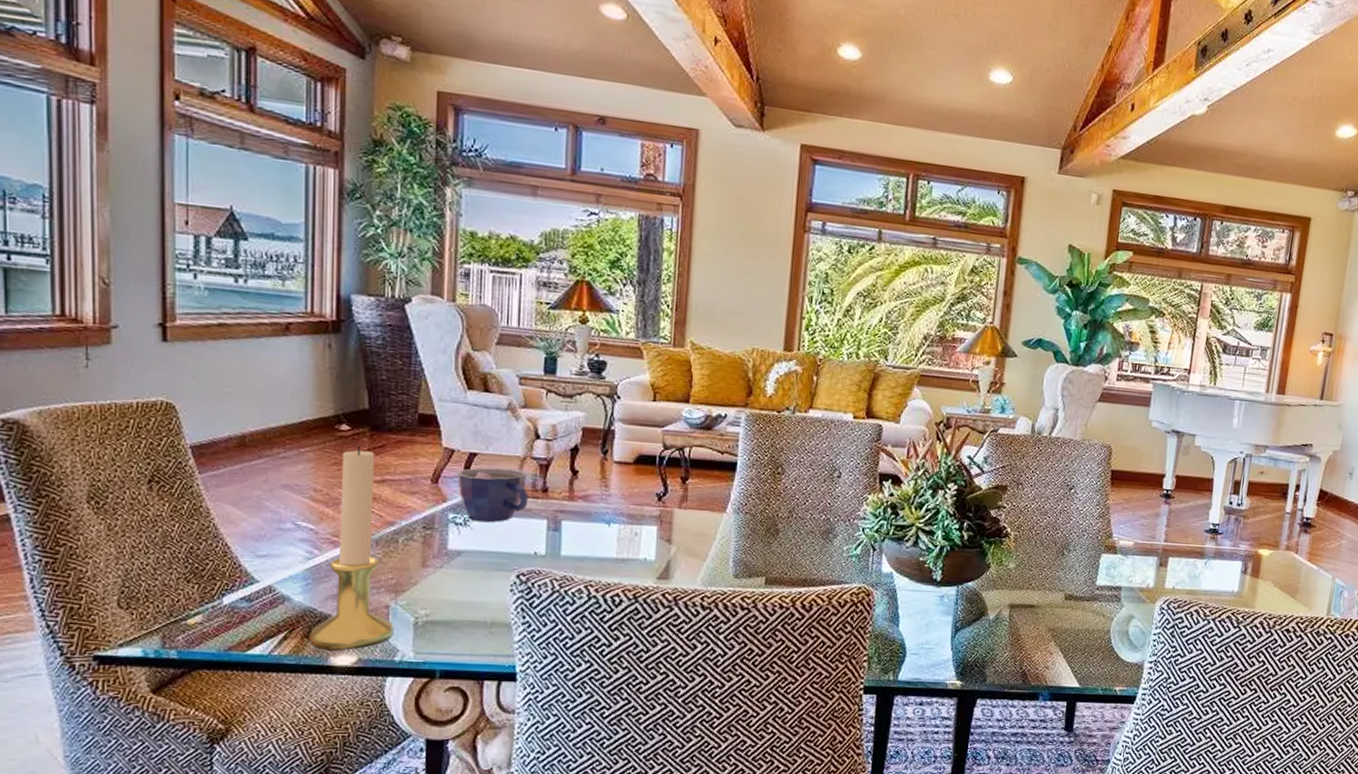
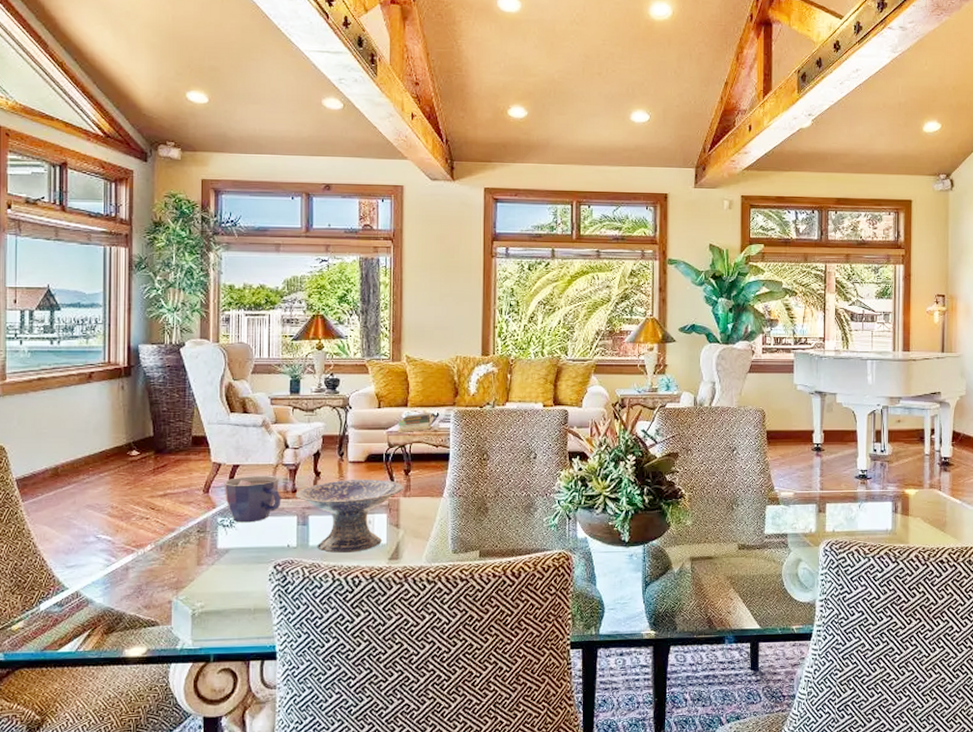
candle holder: present [308,445,394,650] -> none [107,466,176,643]
decorative bowl: none [546,482,680,568] -> present [295,479,404,553]
books: none [675,411,722,434] -> present [397,412,435,434]

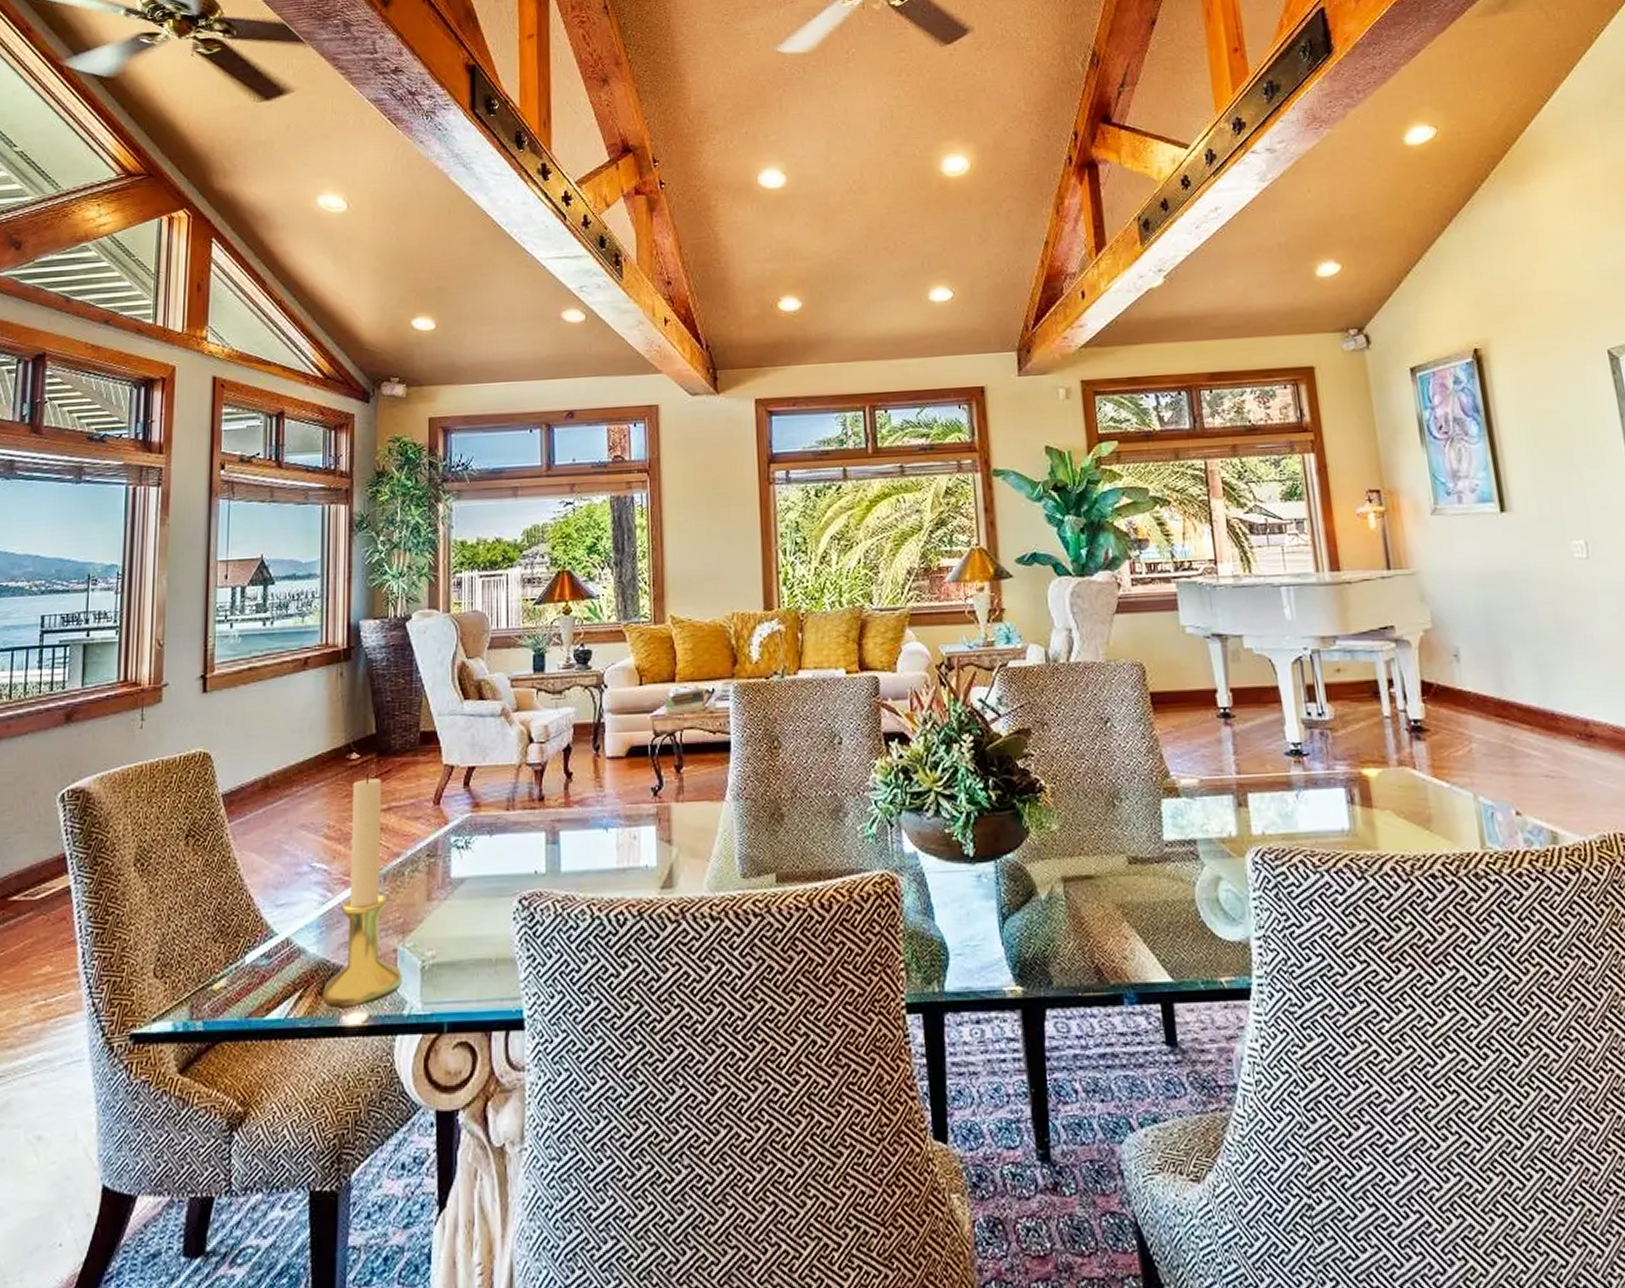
candle holder: none [107,466,176,643] -> present [322,772,402,1008]
cup: present [224,475,281,523] -> none [457,778,526,843]
decorative bowl: present [295,479,404,553] -> none [543,779,676,881]

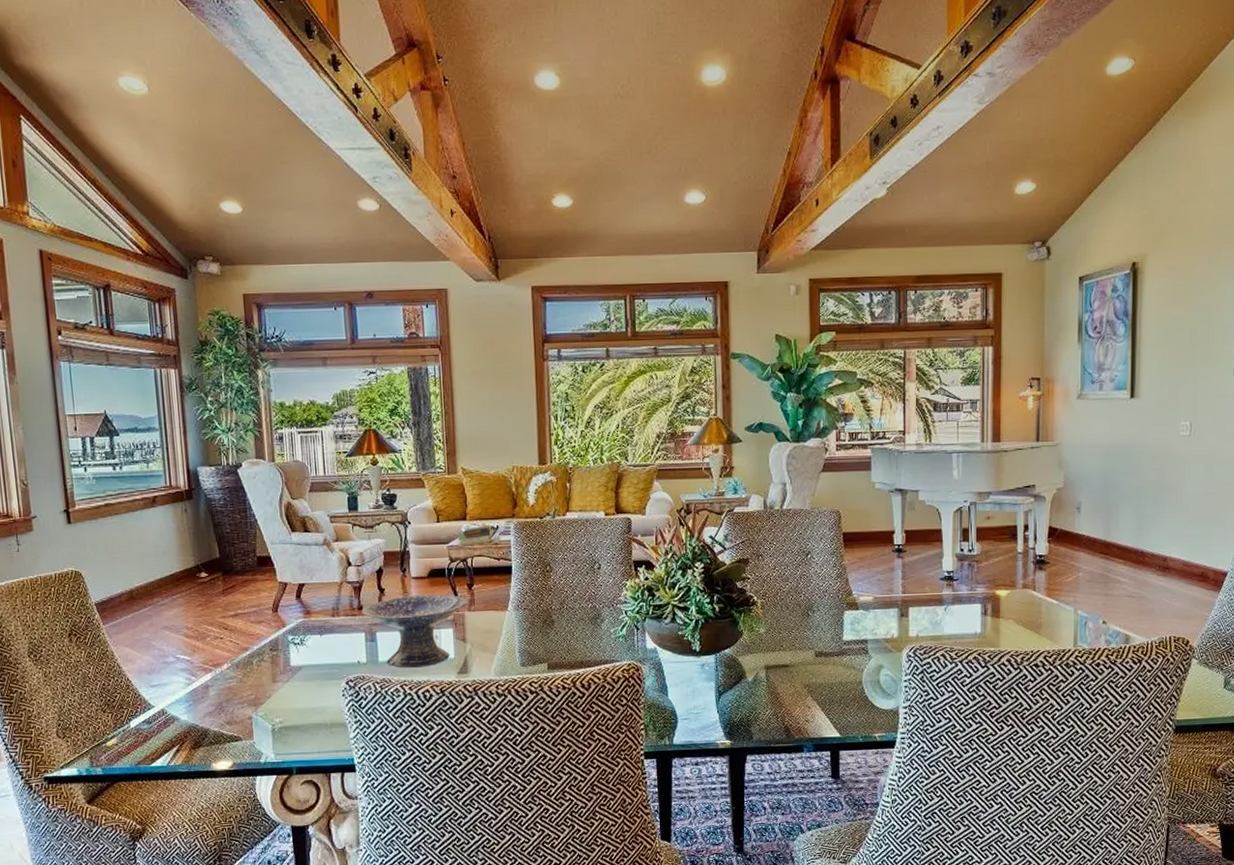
candle holder: present [322,772,402,1008] -> none [194,587,258,758]
decorative bowl: none [543,779,676,881] -> present [361,594,469,668]

